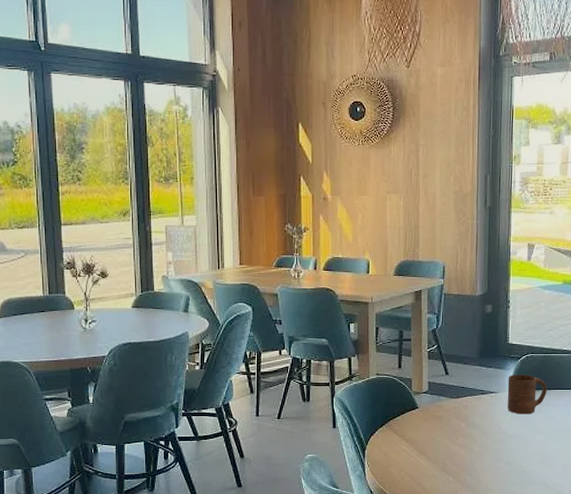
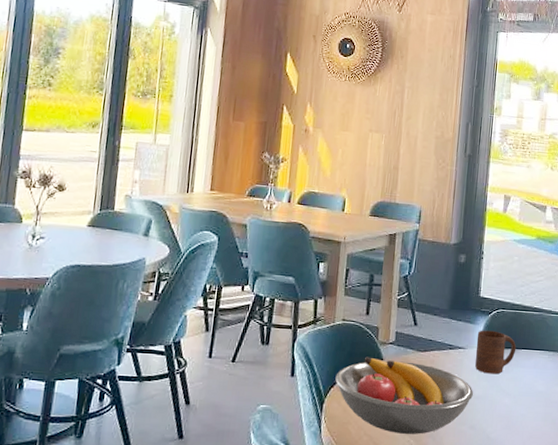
fruit bowl: none [374,406,507,472] -> present [335,357,473,434]

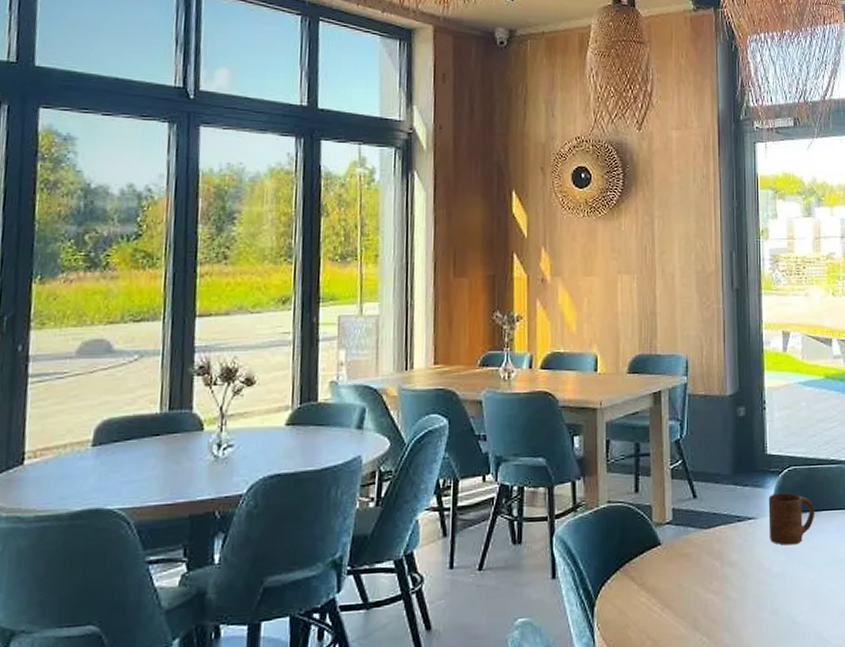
fruit bowl: present [335,357,473,434] -> none [606,543,771,632]

